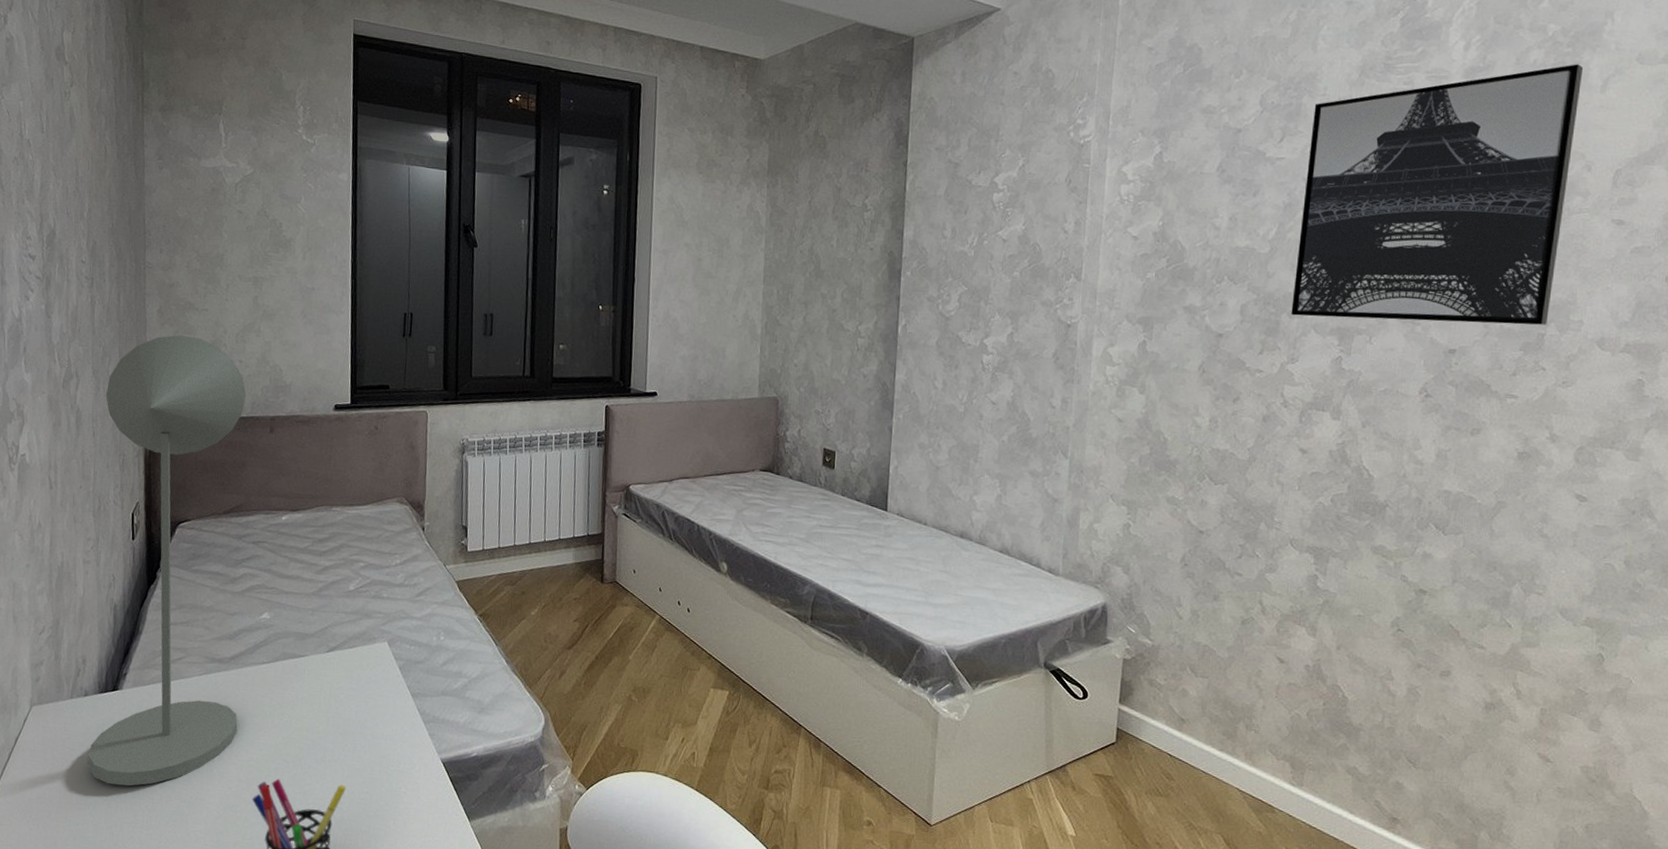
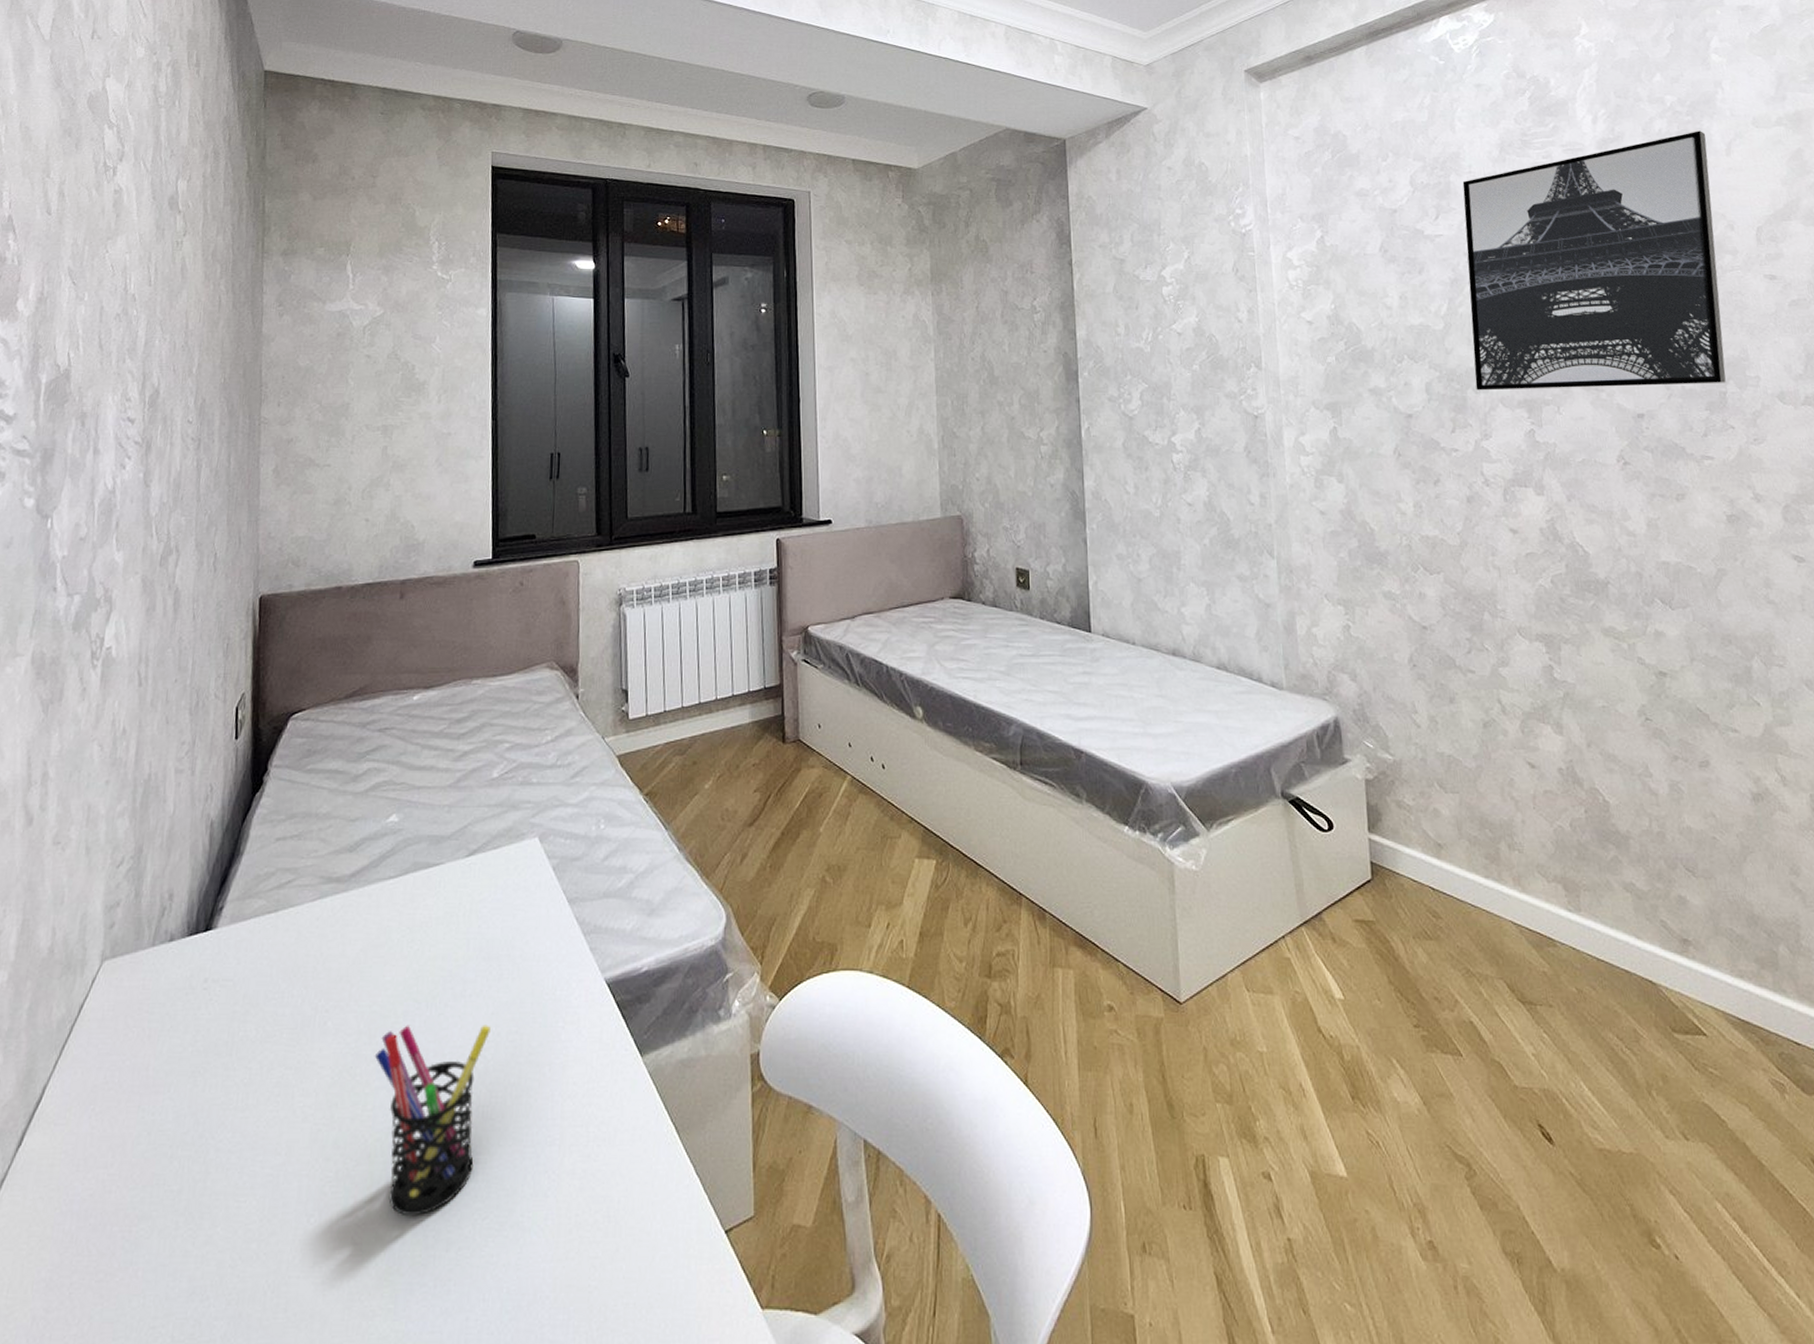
desk lamp: present [88,335,247,787] -> none [170,496,373,1055]

